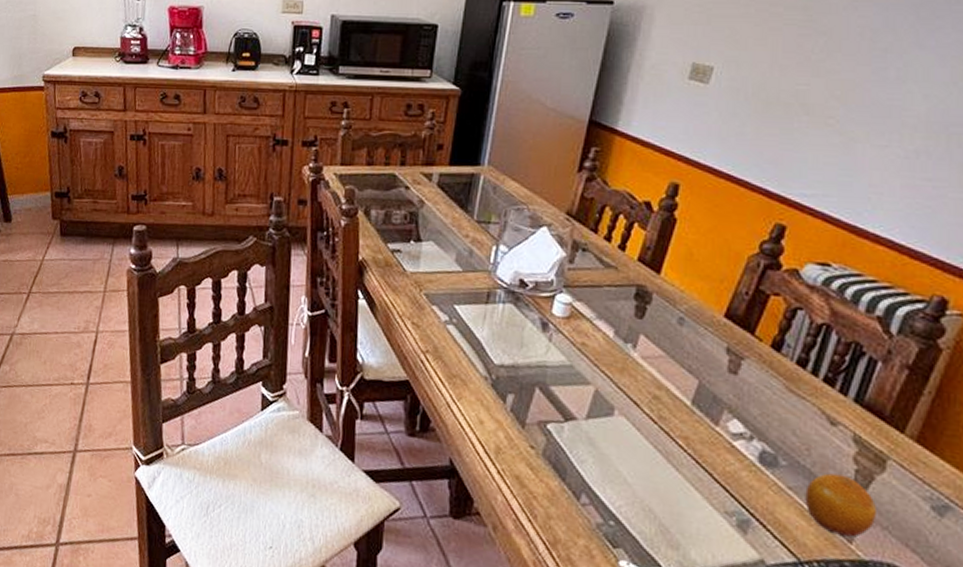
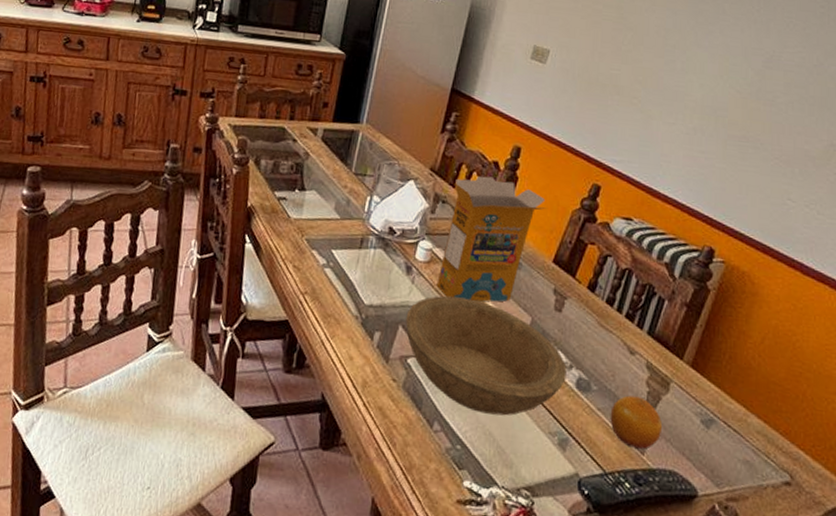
bowl: none [543,355,746,491] -> present [405,295,567,416]
cereal box: none [579,219,716,363] -> present [436,176,548,302]

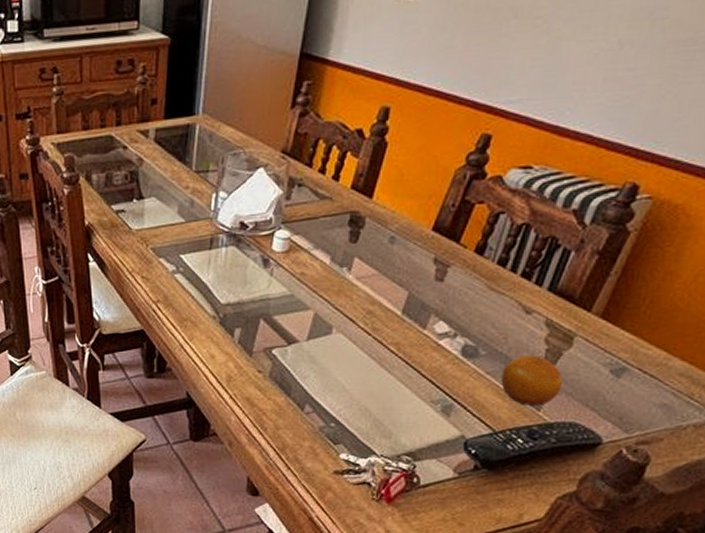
bowl: present [405,295,567,416] -> none [267,282,450,391]
cereal box: present [436,176,548,302] -> none [298,147,425,284]

